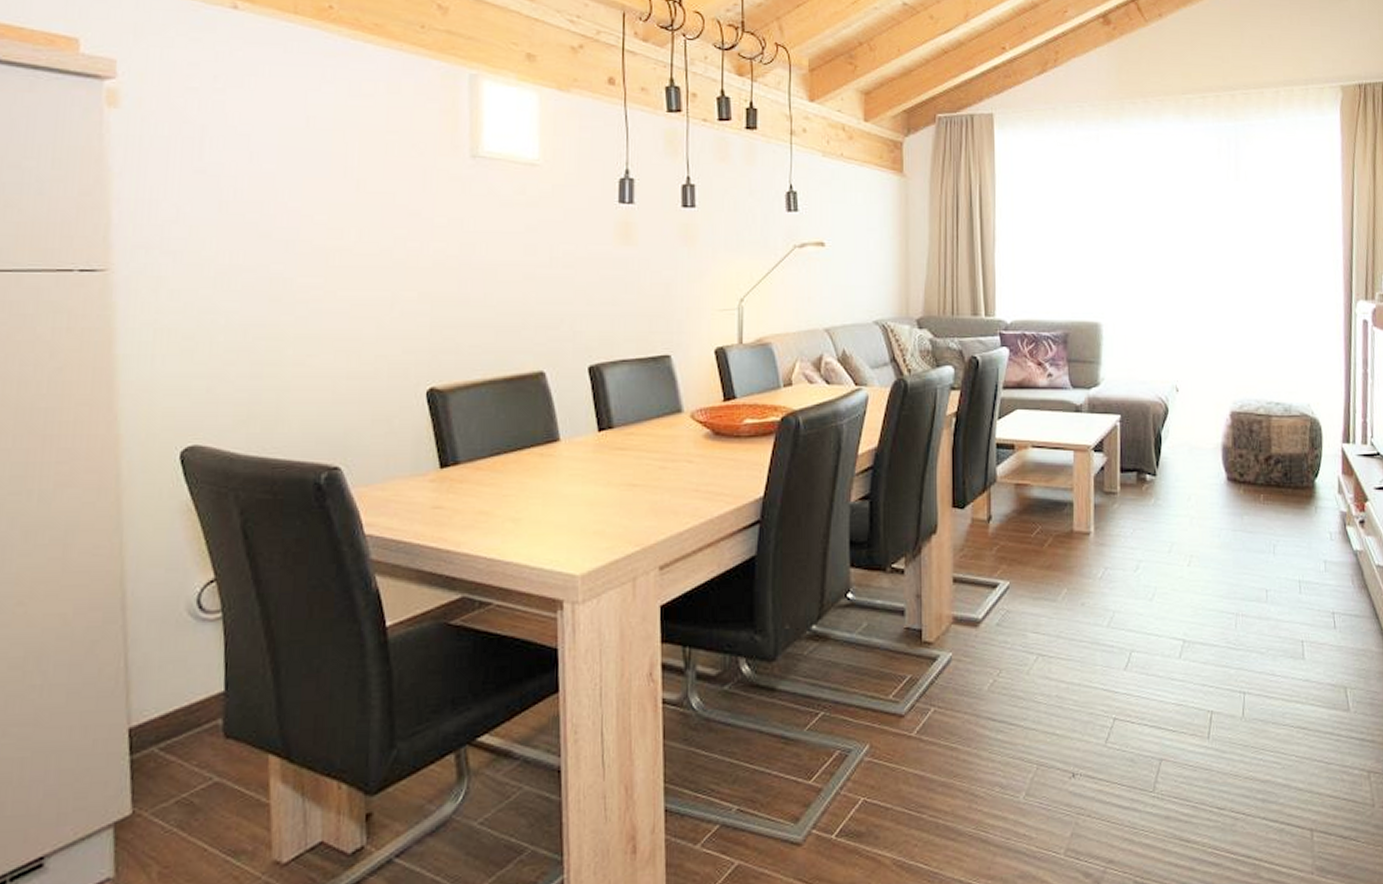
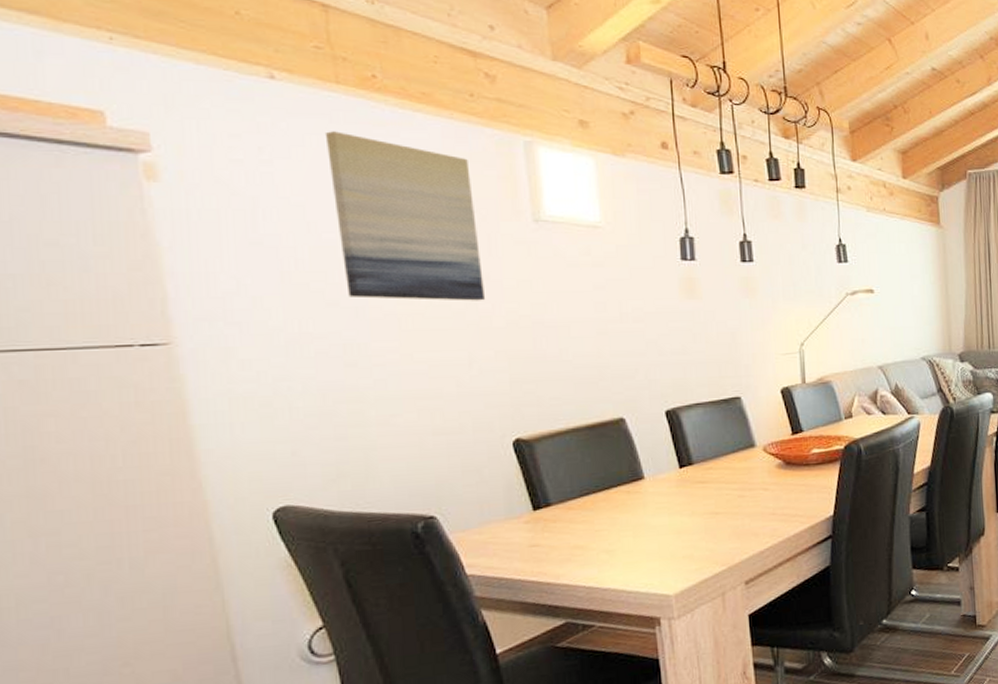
wall art: none [277,61,415,239] -> present [324,131,485,301]

